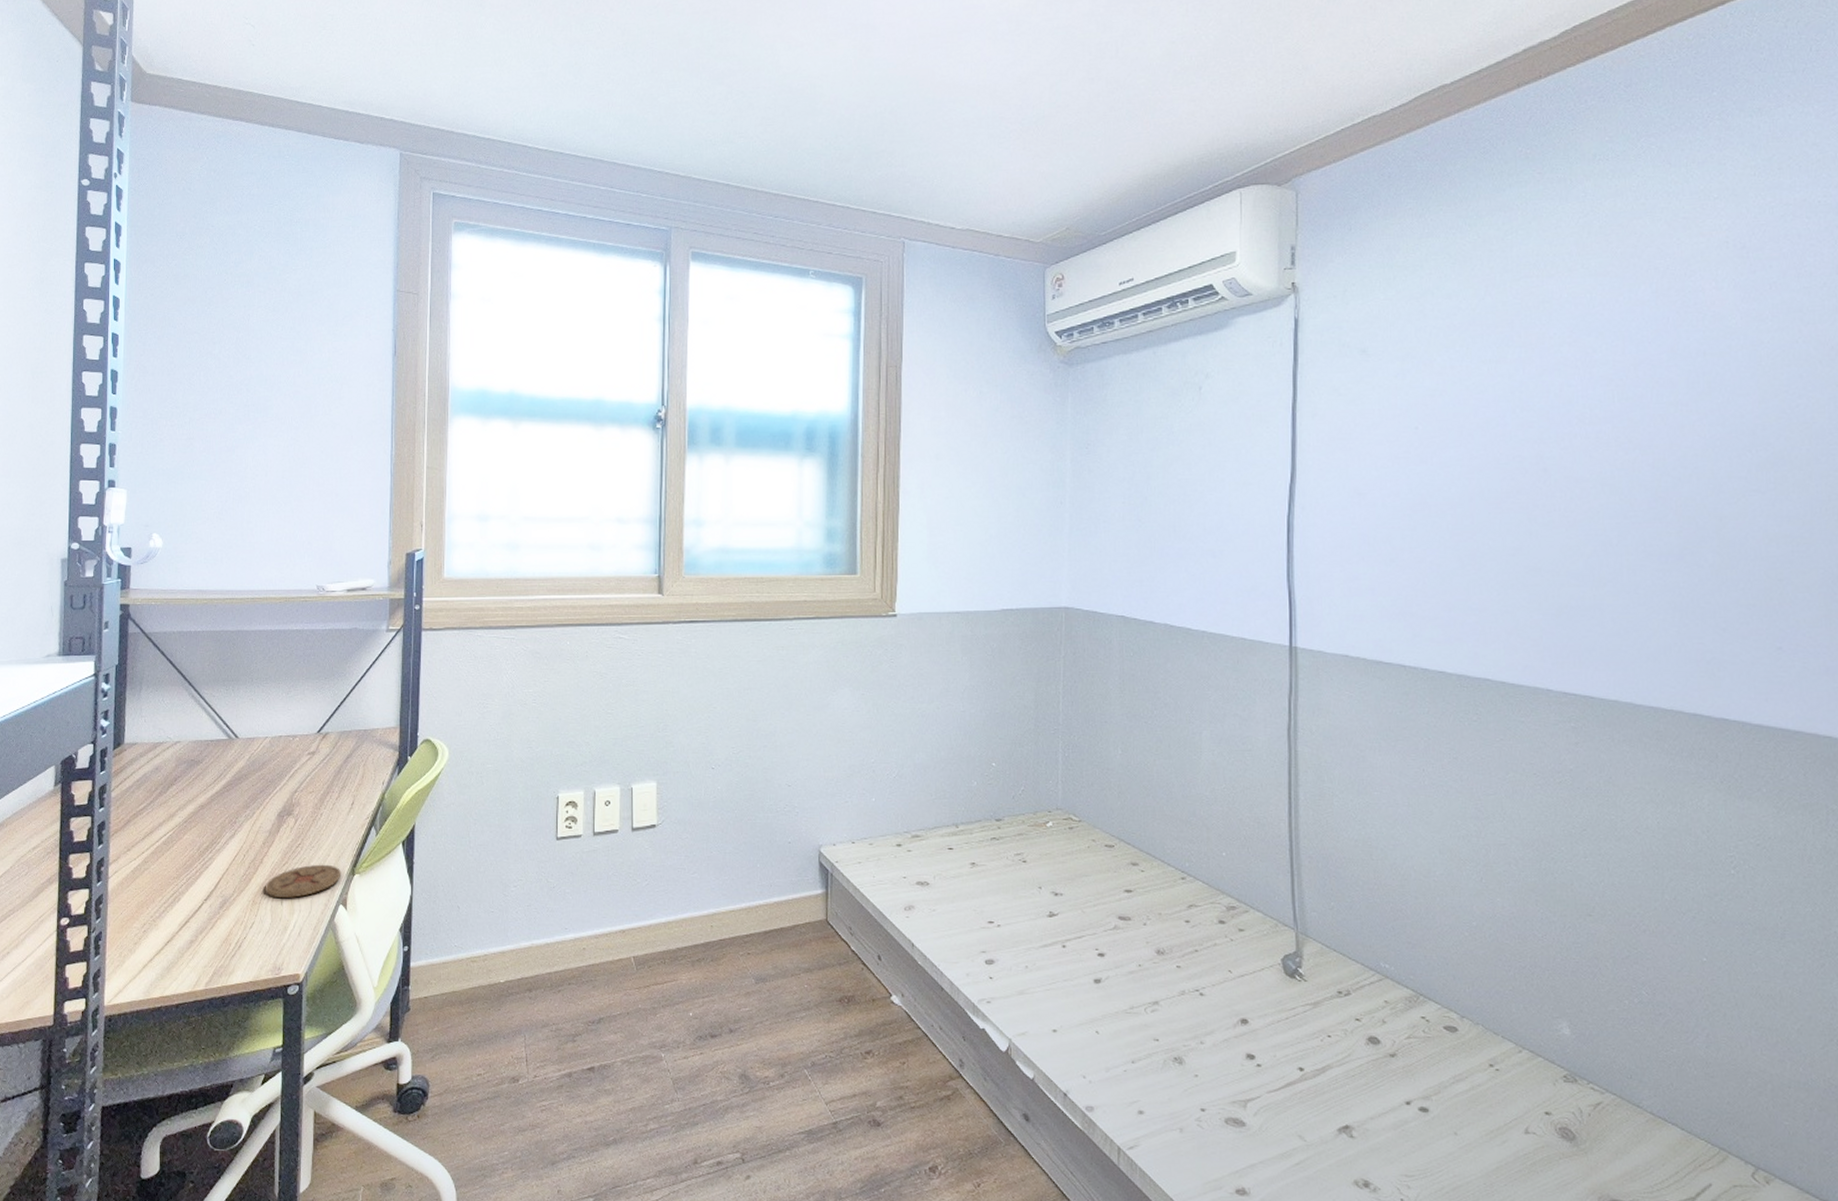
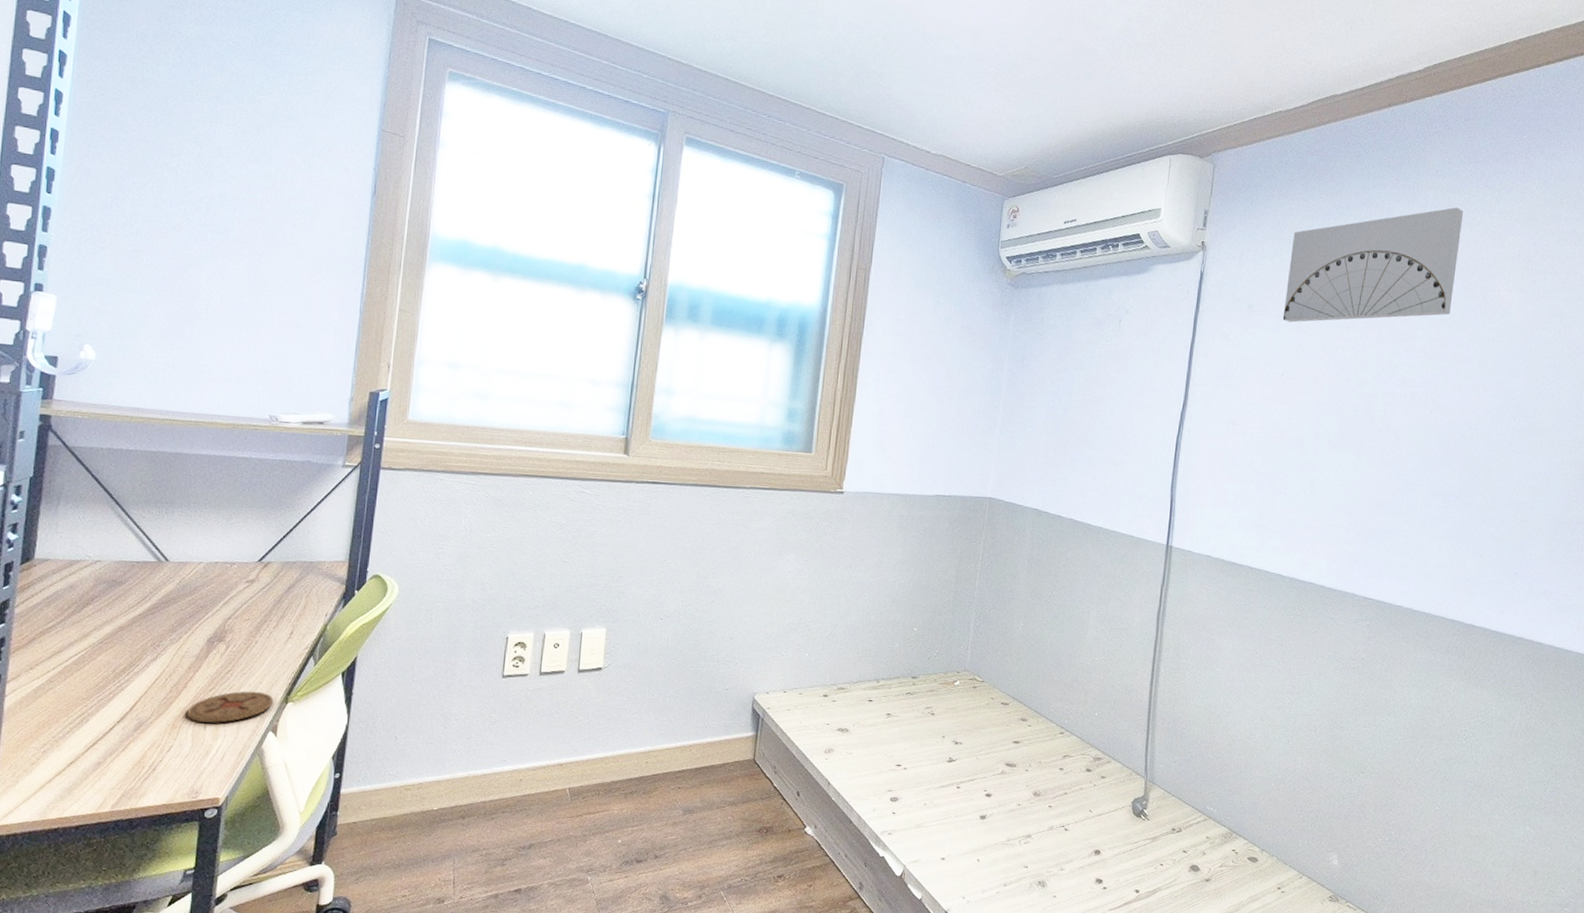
wall art: none [1407,195,1640,364] -> present [1282,207,1464,323]

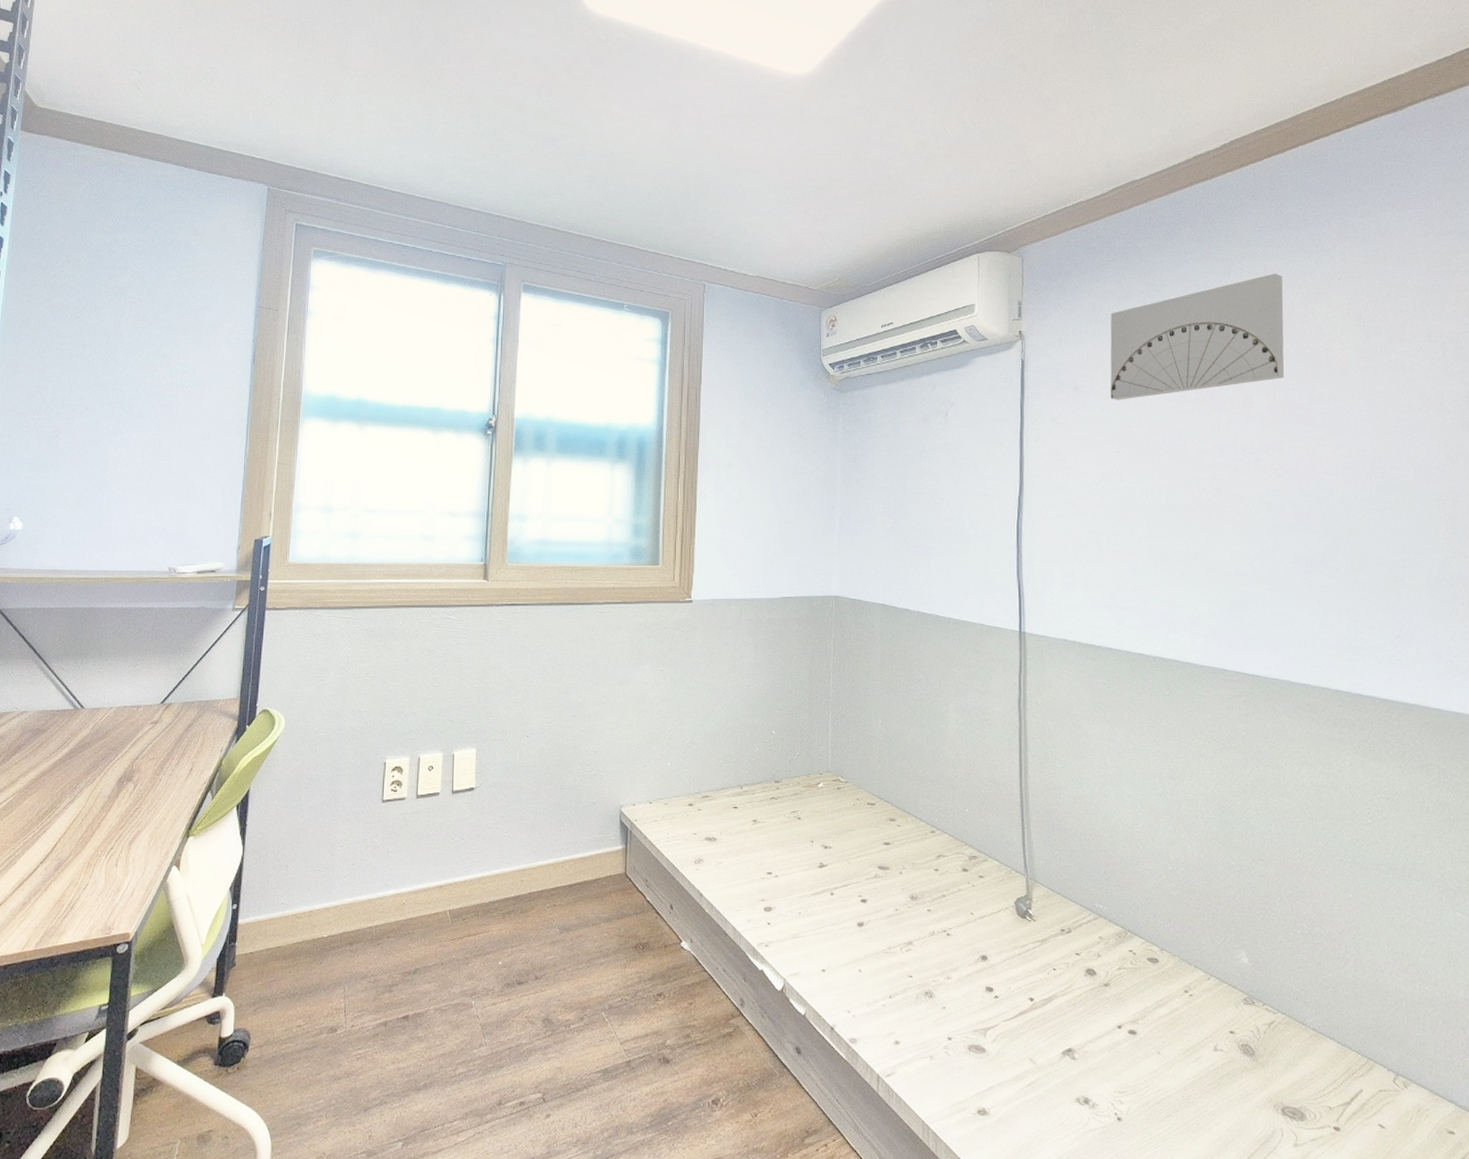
coaster: present [187,691,274,723] -> none [100,827,177,860]

